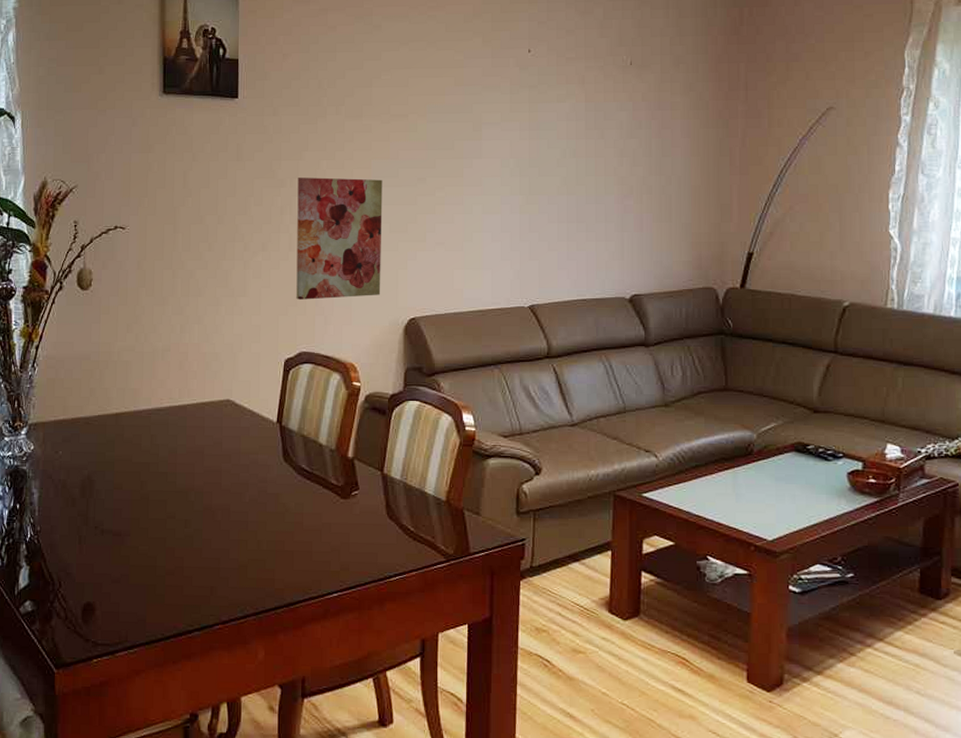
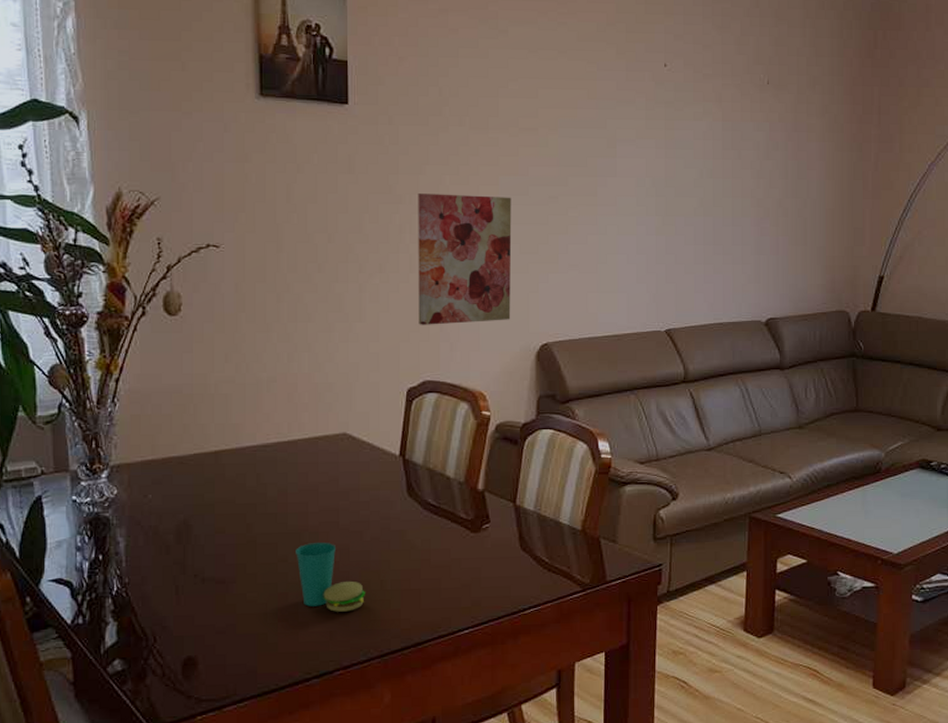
cup: none [183,502,243,569] -> present [296,543,365,612]

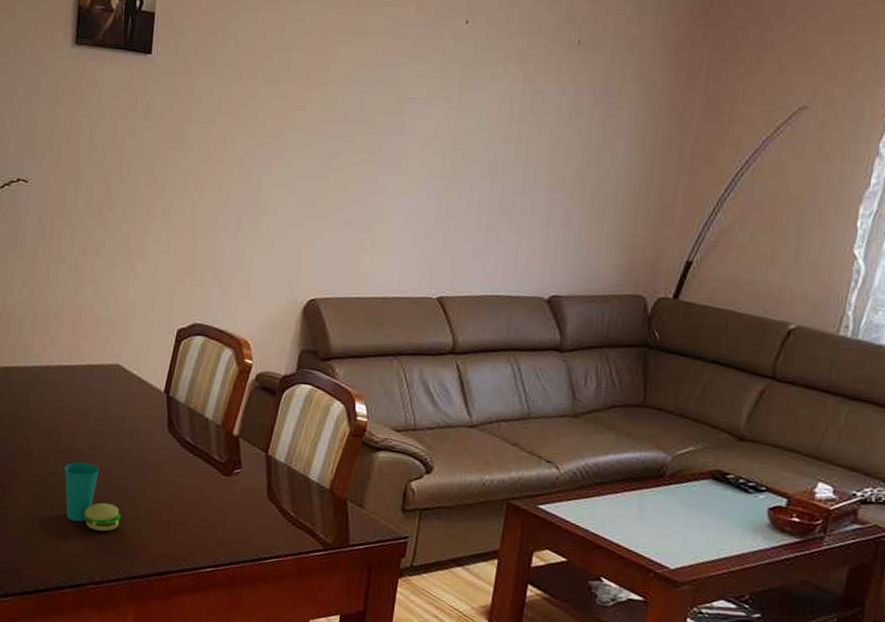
wall art: present [418,193,512,325] -> none [194,142,295,273]

